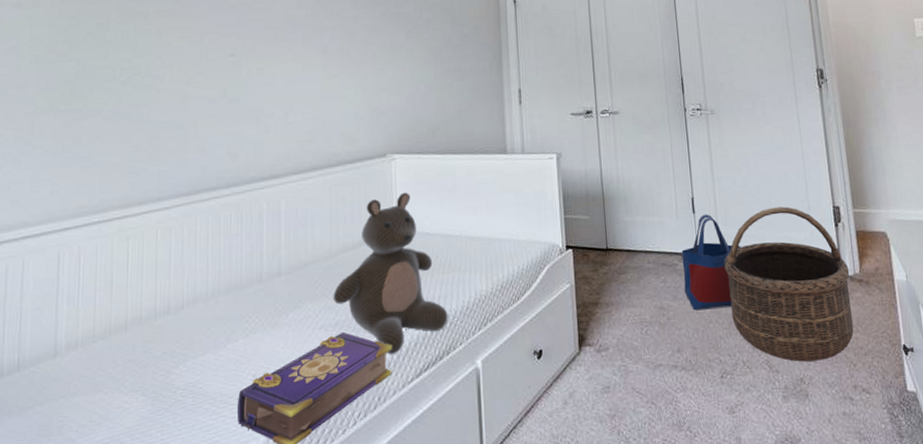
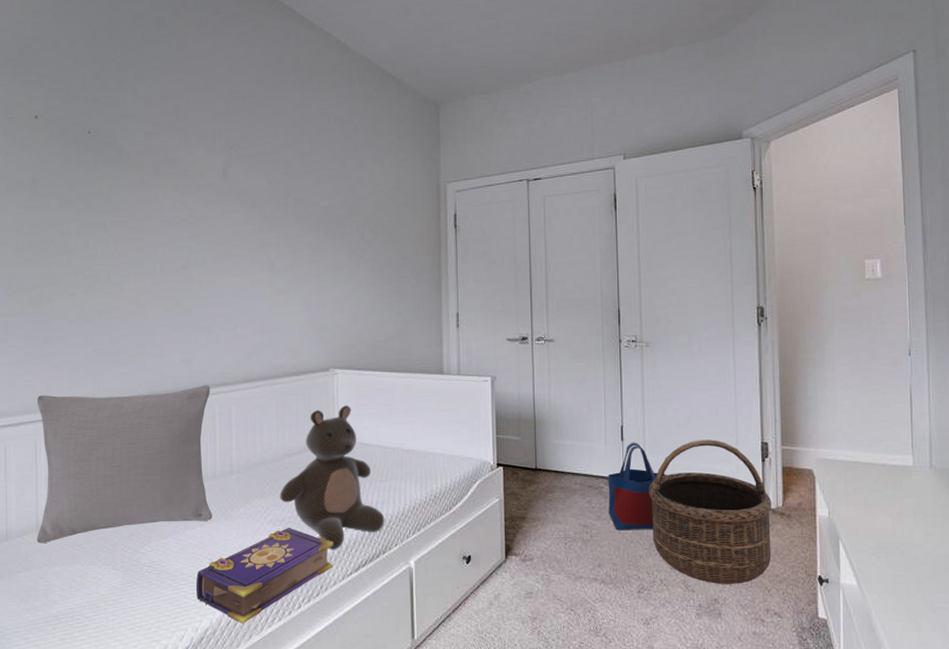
pillow: none [53,179,258,372] -> present [36,385,212,544]

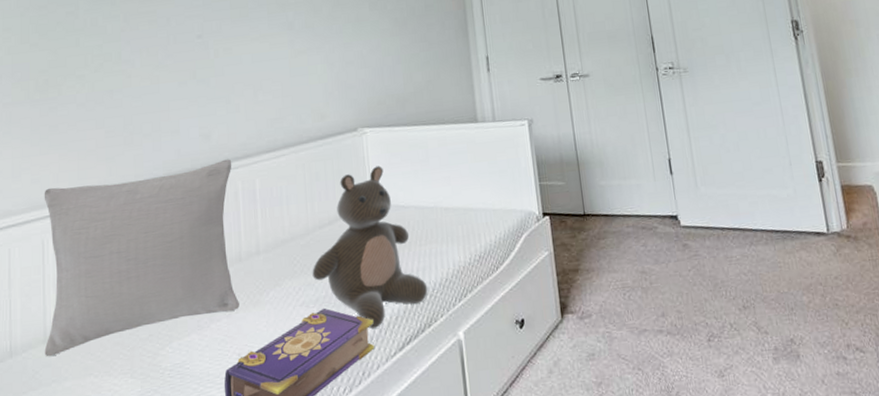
tote bag: present [608,442,667,531] -> none [660,174,723,274]
basket: present [649,440,772,584] -> none [705,163,844,322]

